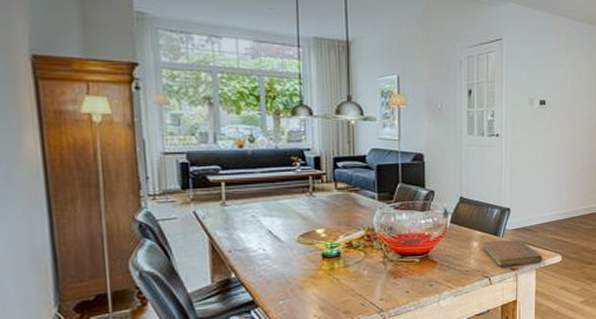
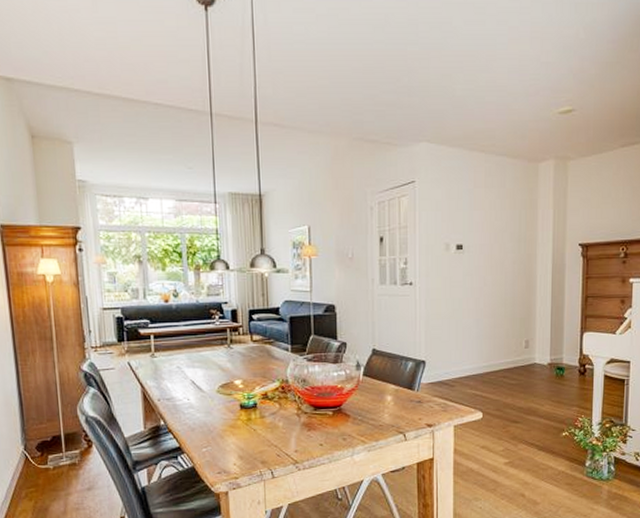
notebook: present [482,239,542,267] -> none [396,394,461,423]

